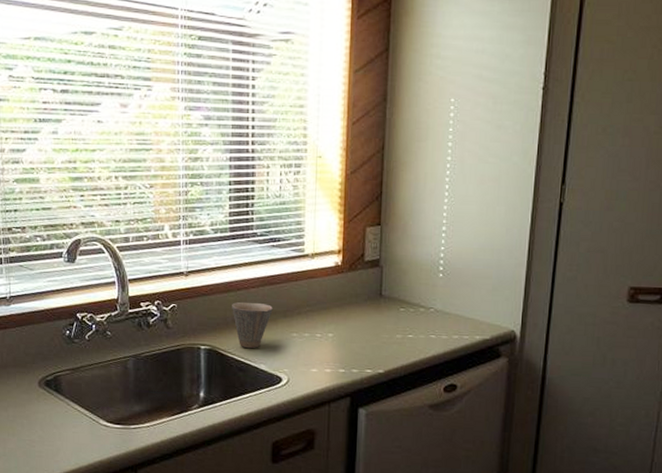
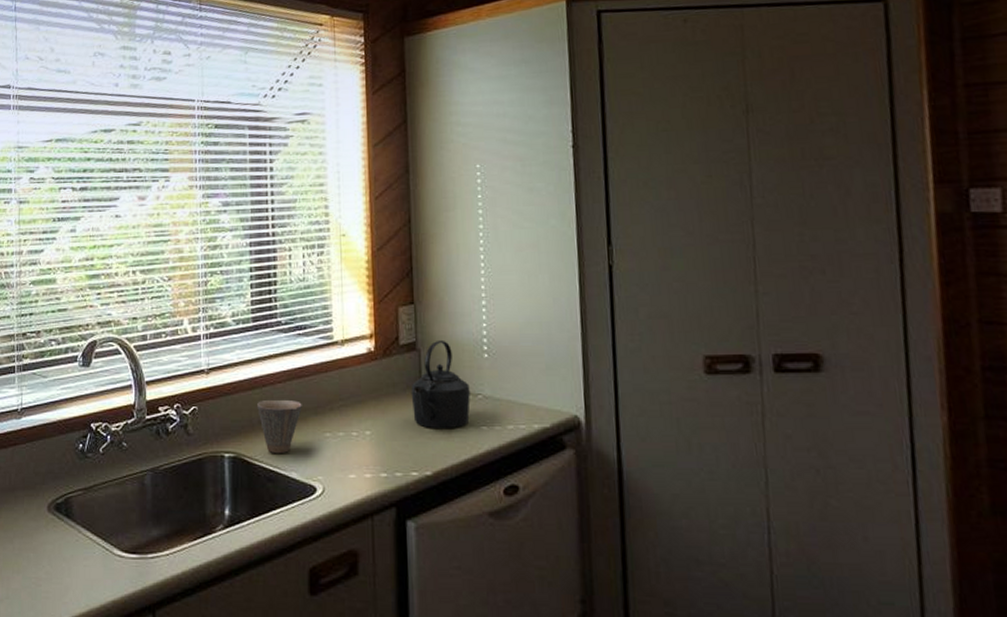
kettle: none [371,258,424,335] -> present [411,339,470,428]

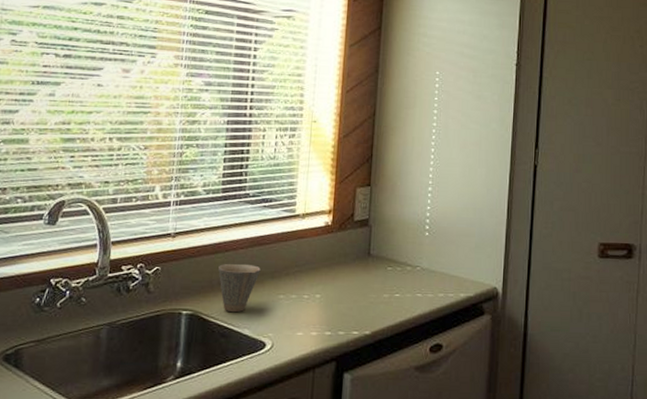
kettle: present [411,339,470,428] -> none [359,218,411,295]

